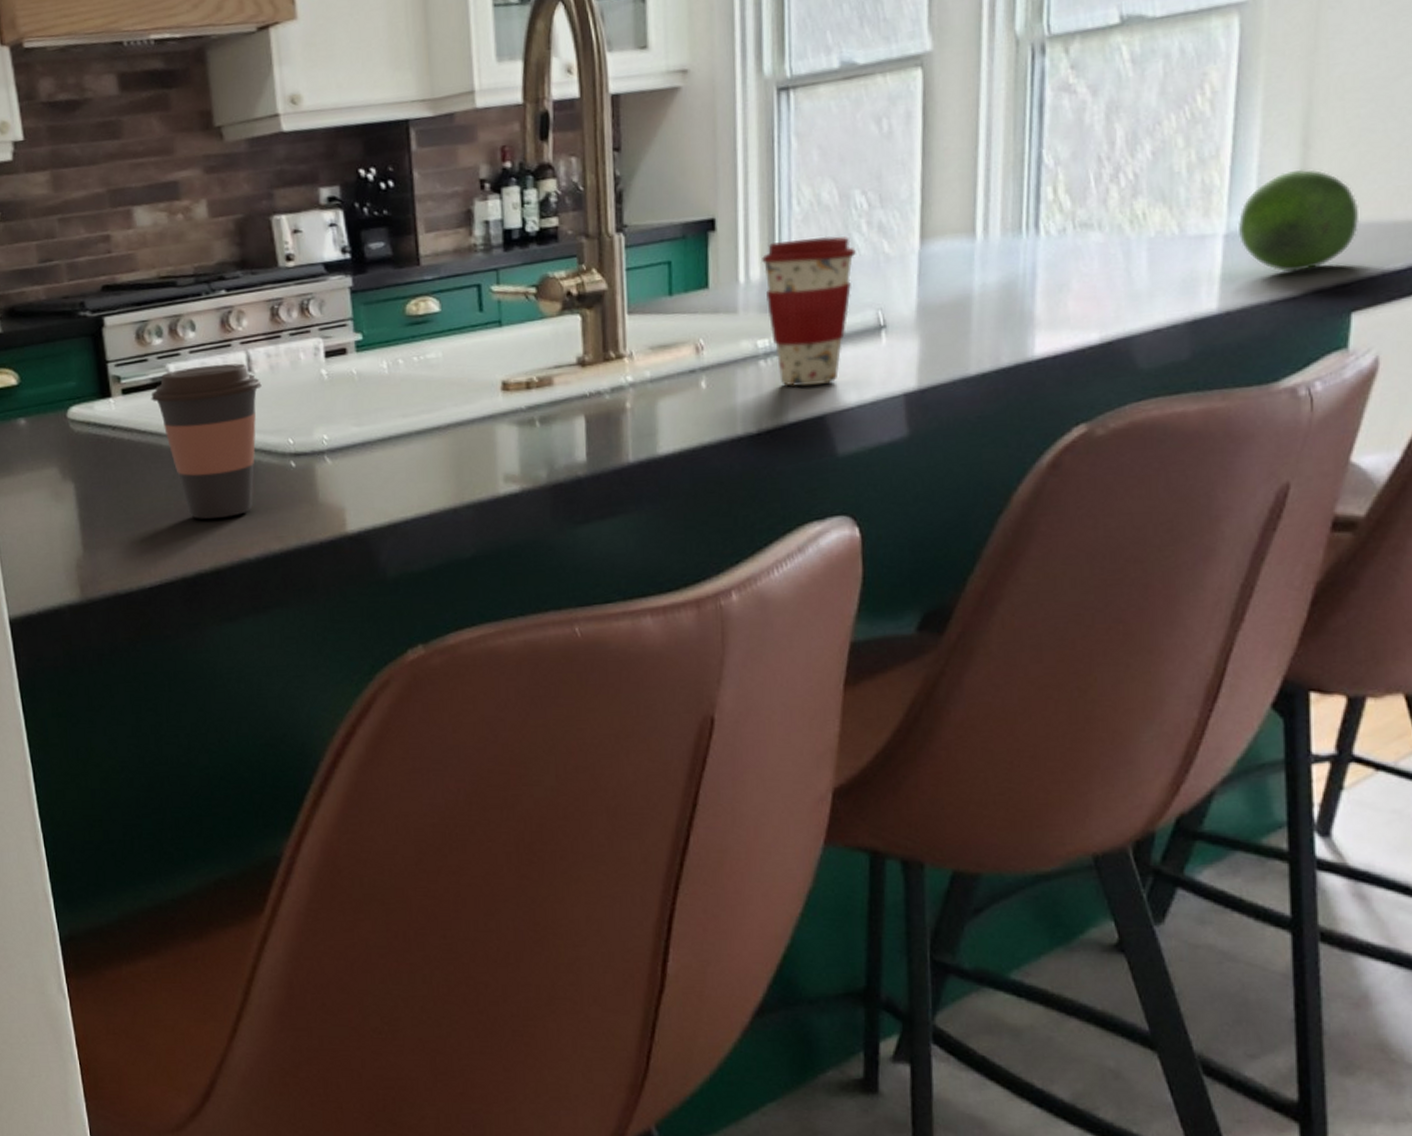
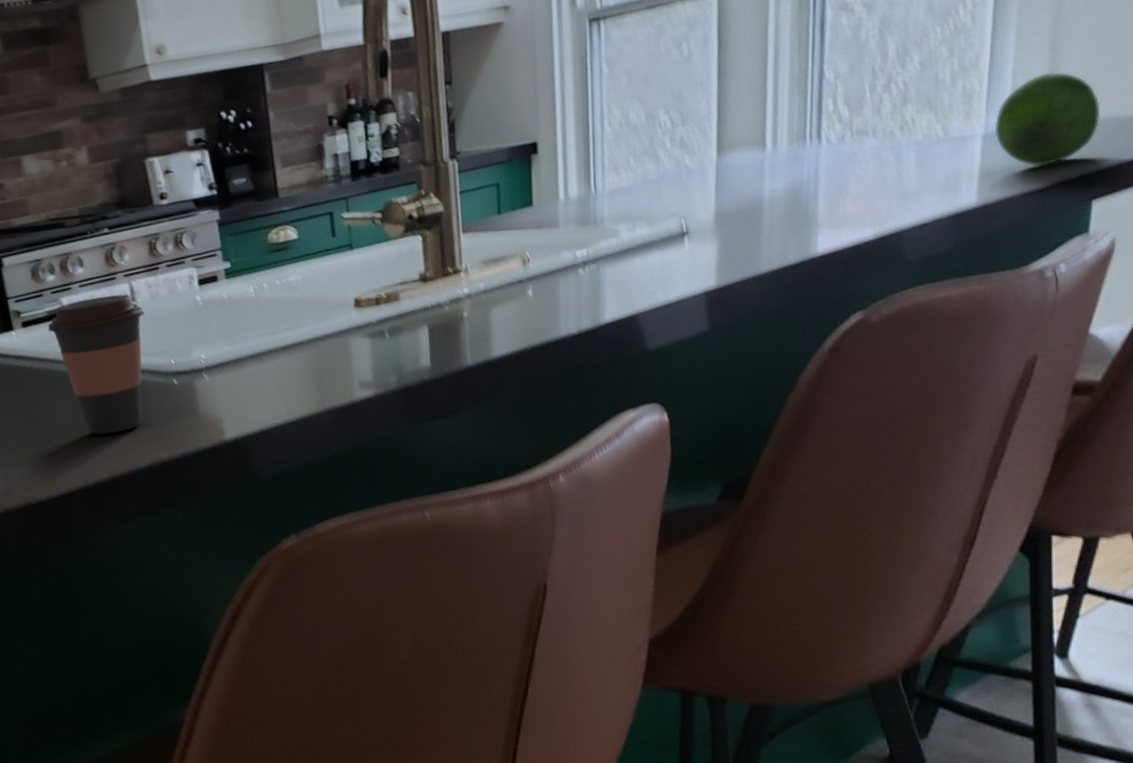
coffee cup: present [762,236,856,388] -> none [579,153,661,292]

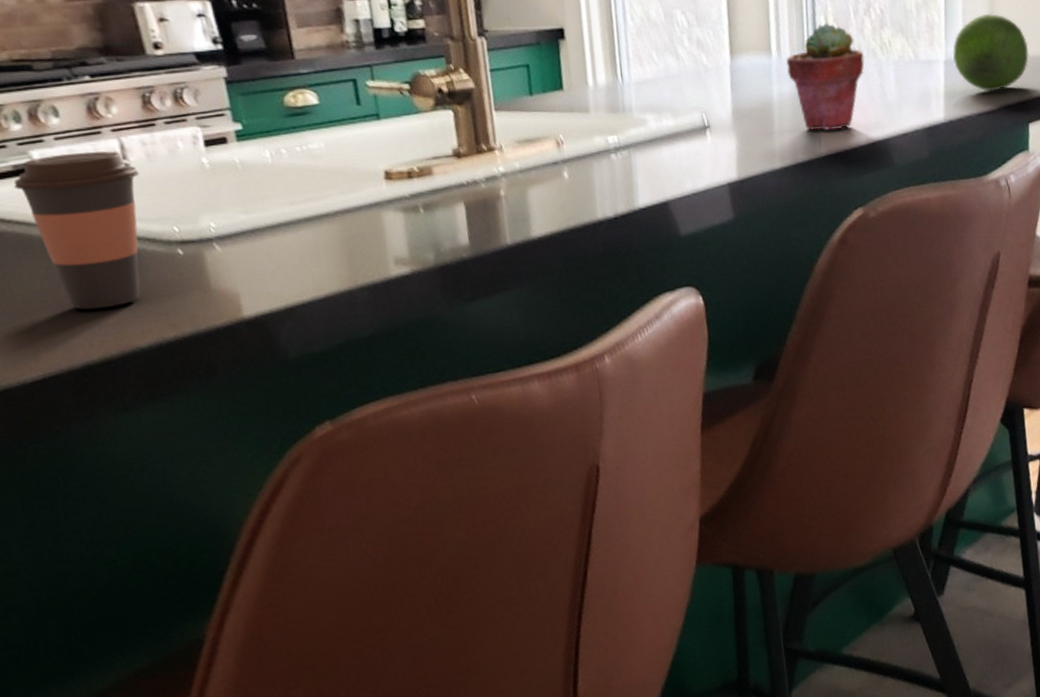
potted succulent: none [783,105,880,230] -> present [786,22,865,131]

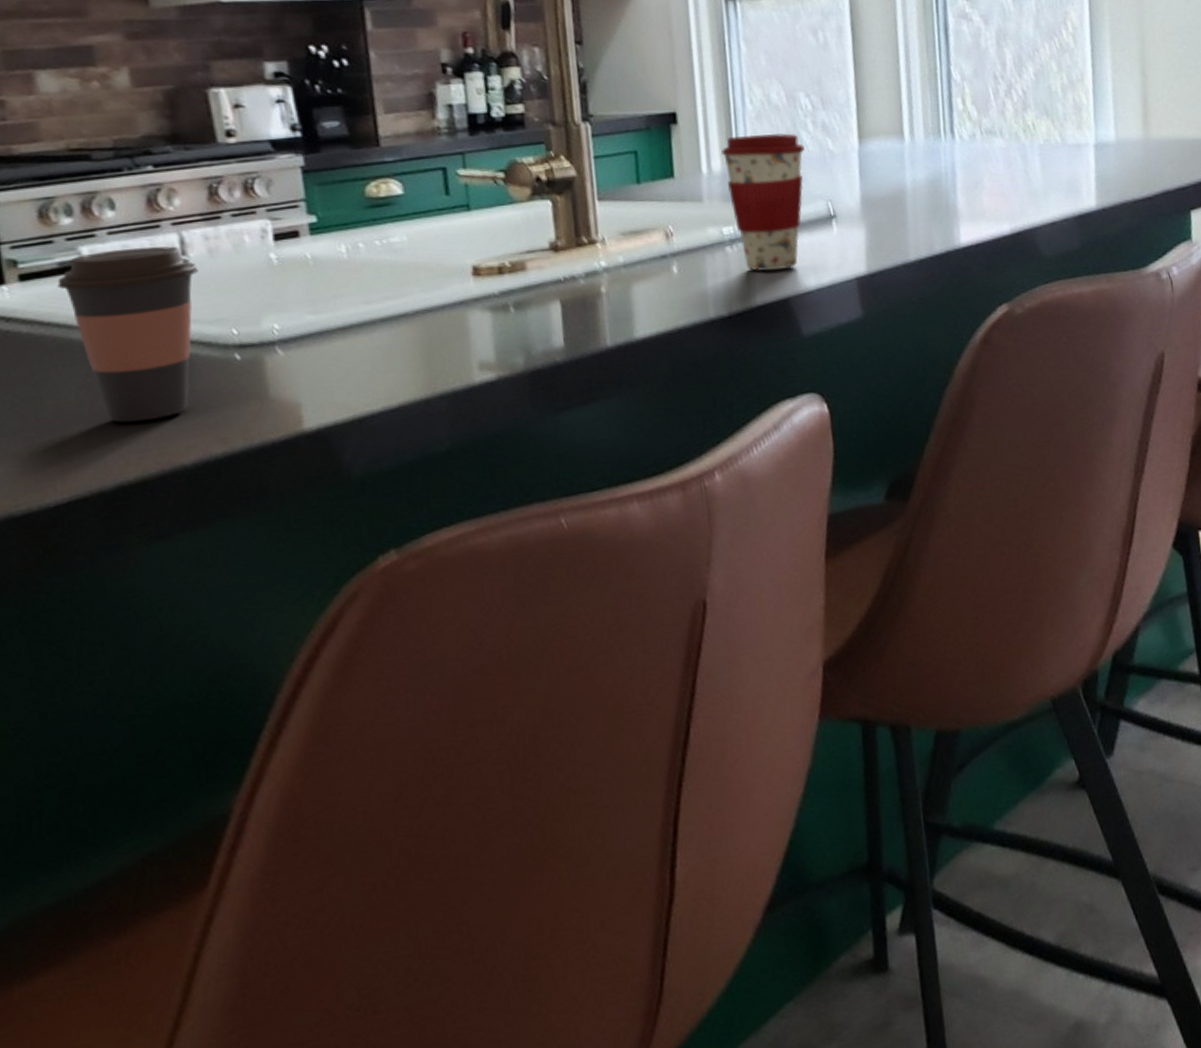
coffee cup: none [606,48,681,178] -> present [721,132,805,272]
potted succulent: present [786,22,865,131] -> none [920,104,1007,221]
fruit: present [953,13,1029,92] -> none [1103,94,1188,177]

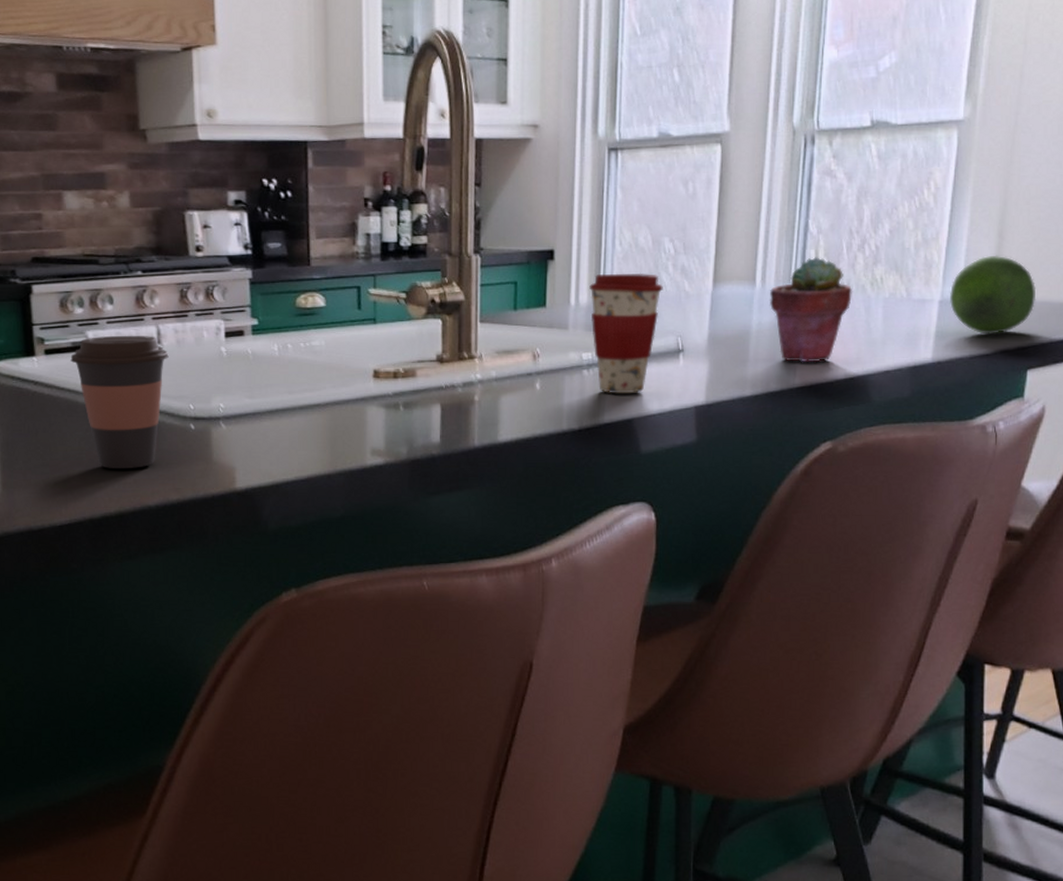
potted succulent: none [920,104,1007,221] -> present [770,256,853,363]
fruit: none [1103,94,1188,177] -> present [950,255,1036,335]

